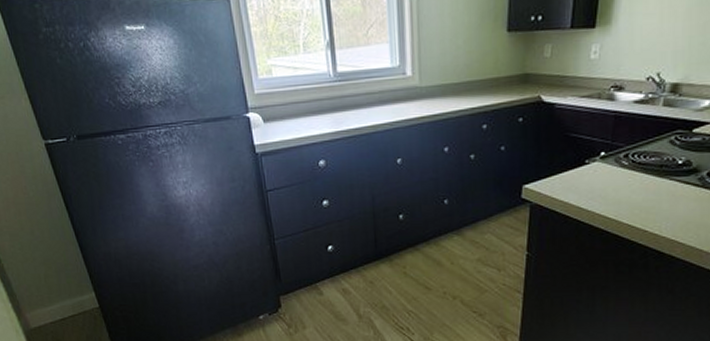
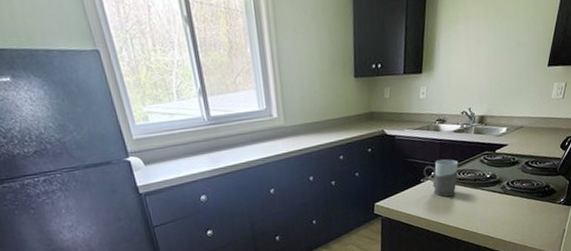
mug: none [589,137,639,184] -> present [423,159,459,197]

